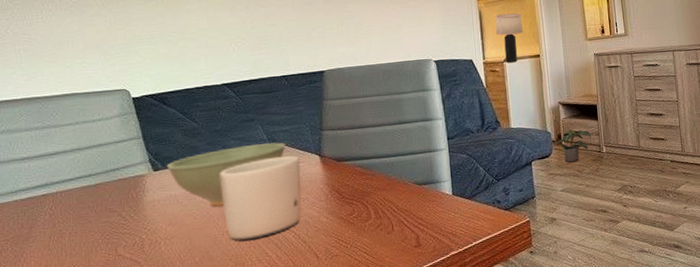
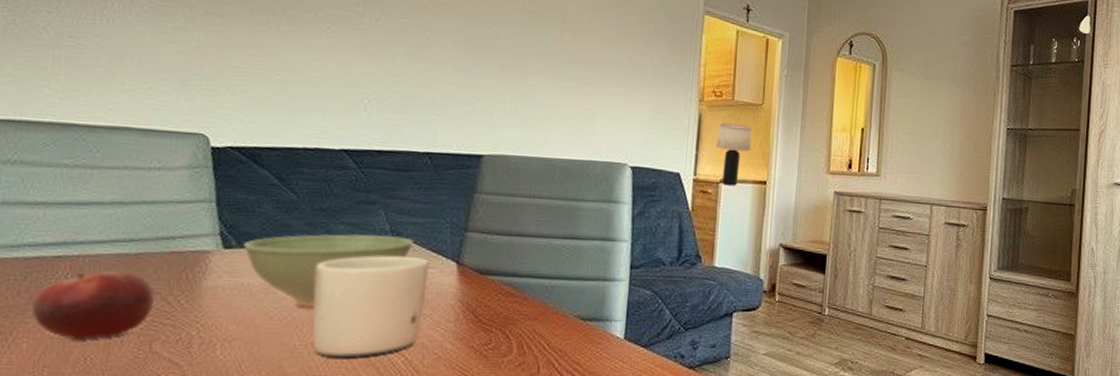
fruit: none [32,198,114,254] -> present [31,270,156,339]
potted plant: present [555,129,592,164] -> none [766,280,814,323]

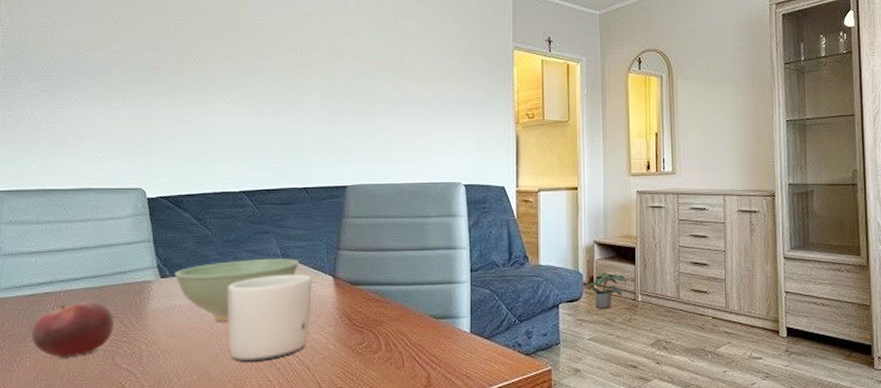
table lamp: present [715,122,752,186] -> none [532,140,562,194]
potted plant: none [766,280,814,323] -> present [586,272,627,310]

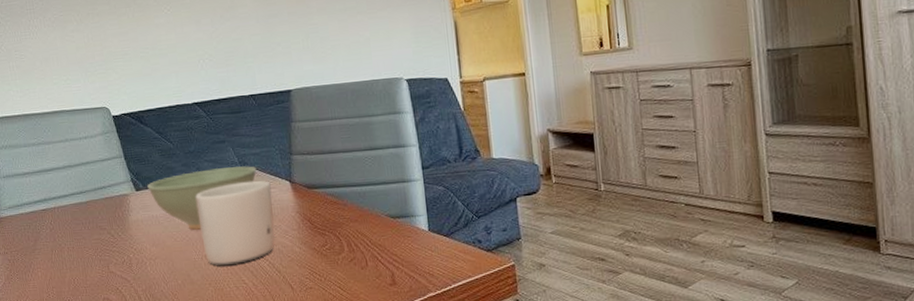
fruit: present [31,301,115,357] -> none [37,215,104,267]
potted plant: present [586,272,627,310] -> none [543,162,588,202]

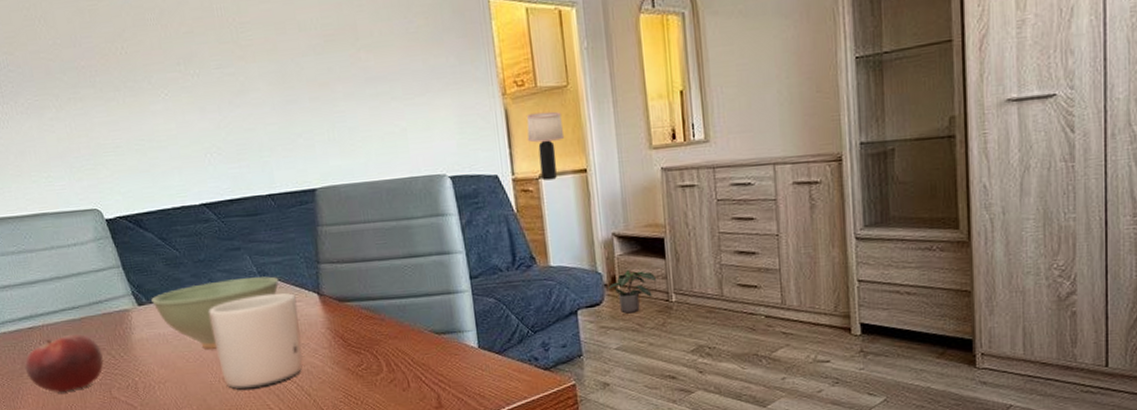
fruit: none [37,215,104,267] -> present [24,333,104,392]
table lamp: none [472,23,506,83] -> present [526,111,565,180]
potted plant: none [543,162,588,202] -> present [608,270,657,315]

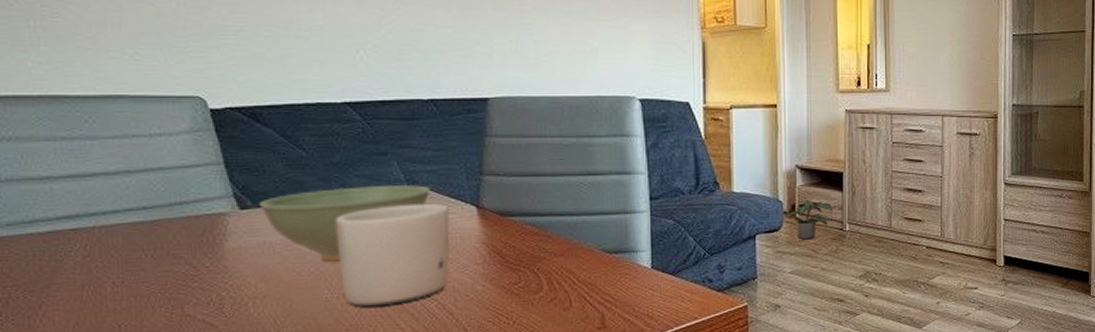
fruit: present [24,333,104,392] -> none [55,238,180,308]
table lamp: present [526,111,565,180] -> none [722,48,759,112]

